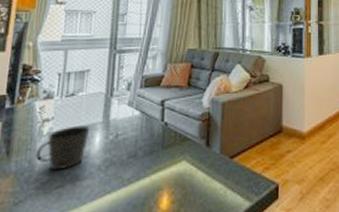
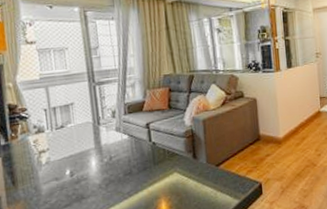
cup: present [34,125,90,171] -> none [38,152,85,193]

